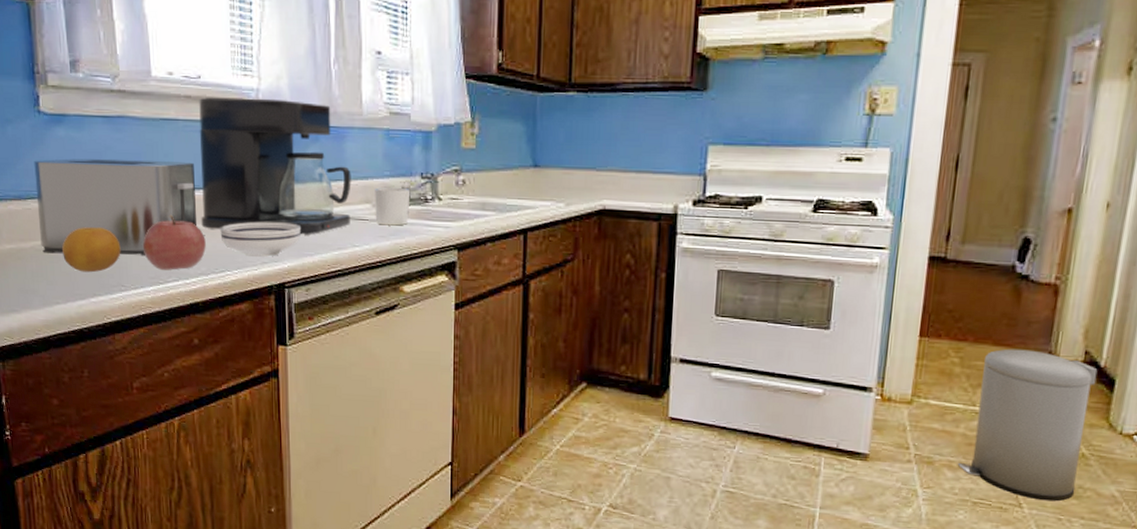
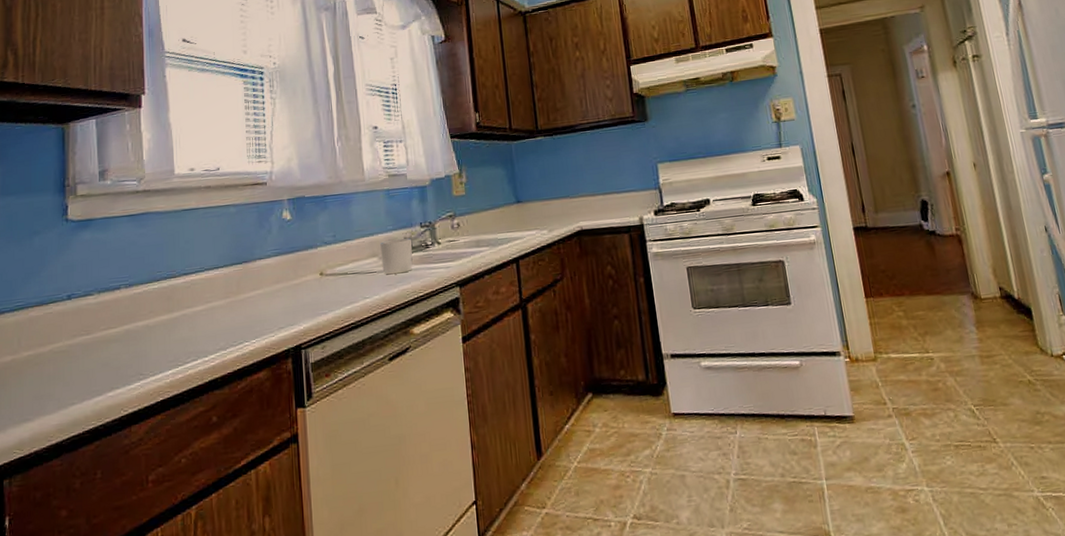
toaster: present [34,158,198,256] -> none [58,245,216,355]
fruit: present [62,227,121,273] -> none [82,319,141,368]
fruit: present [142,214,206,270] -> none [162,296,225,352]
coffee maker: present [199,97,351,235] -> none [218,176,360,304]
bowl: present [220,221,301,257] -> none [238,286,315,324]
pedal bin: present [957,348,1098,502] -> none [923,294,1035,432]

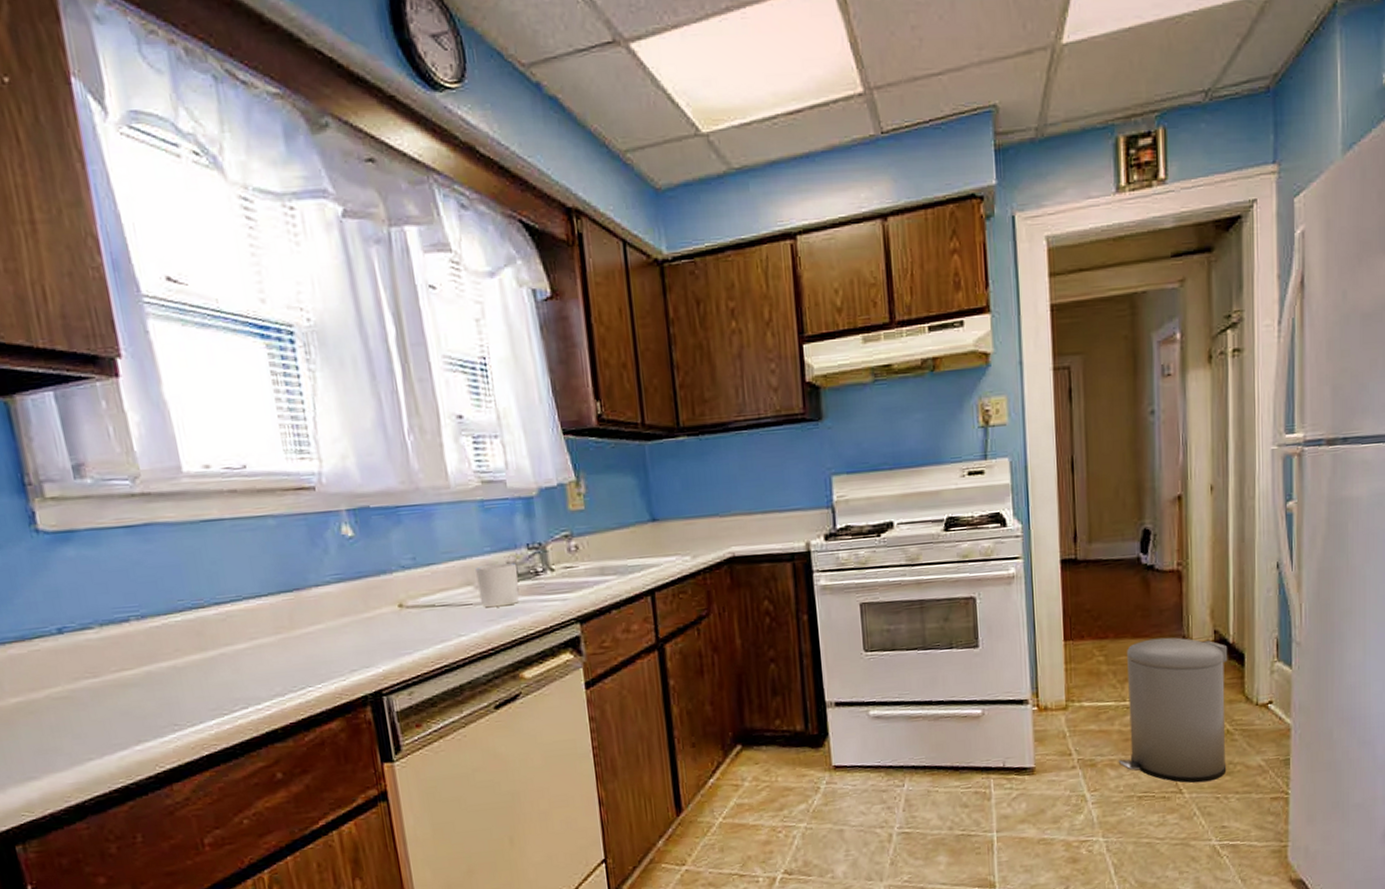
pedal bin: none [923,294,1035,432] -> present [1118,637,1228,783]

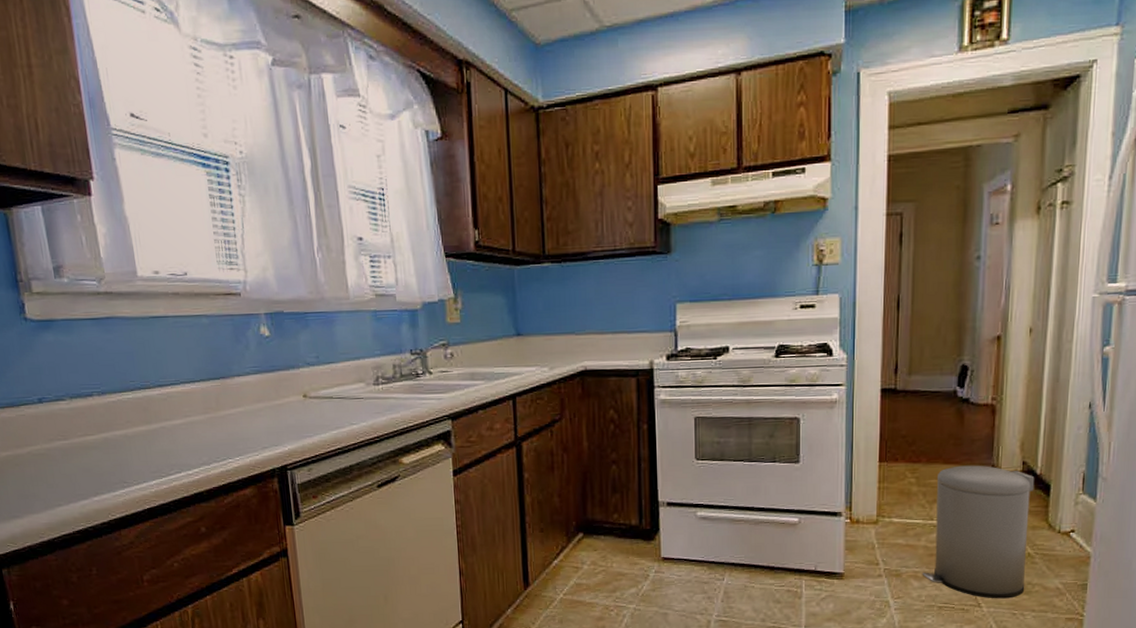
mug: present [474,563,520,608] -> none [366,365,403,402]

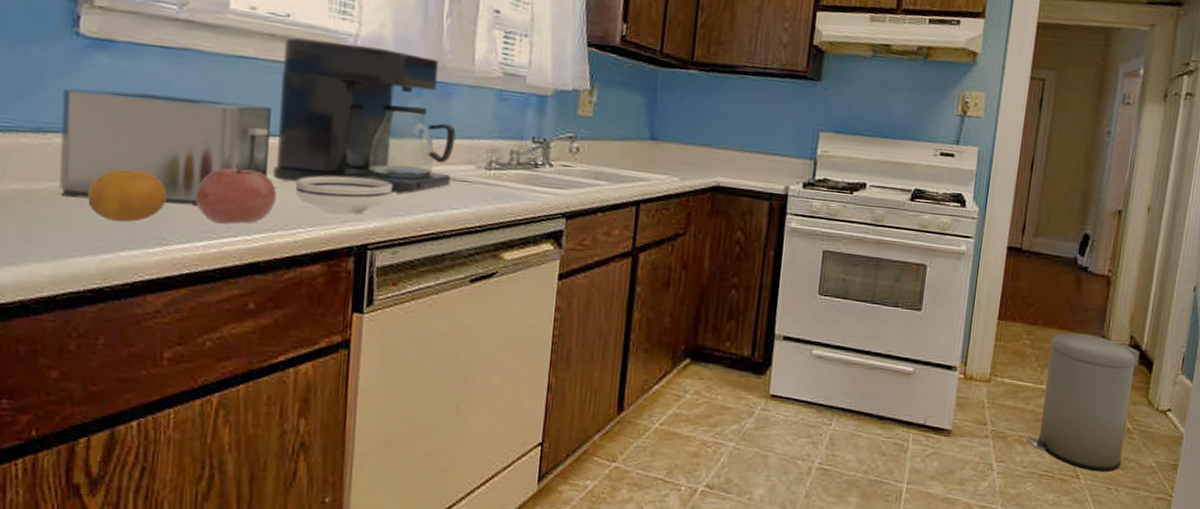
toaster: none [24,357,195,457] -> present [59,88,271,207]
fruit: none [60,427,121,473] -> present [88,169,167,223]
fruit: none [141,408,206,464] -> present [195,161,277,225]
coffee maker: none [187,289,346,420] -> present [273,37,456,195]
bowl: none [218,407,299,443] -> present [295,176,392,215]

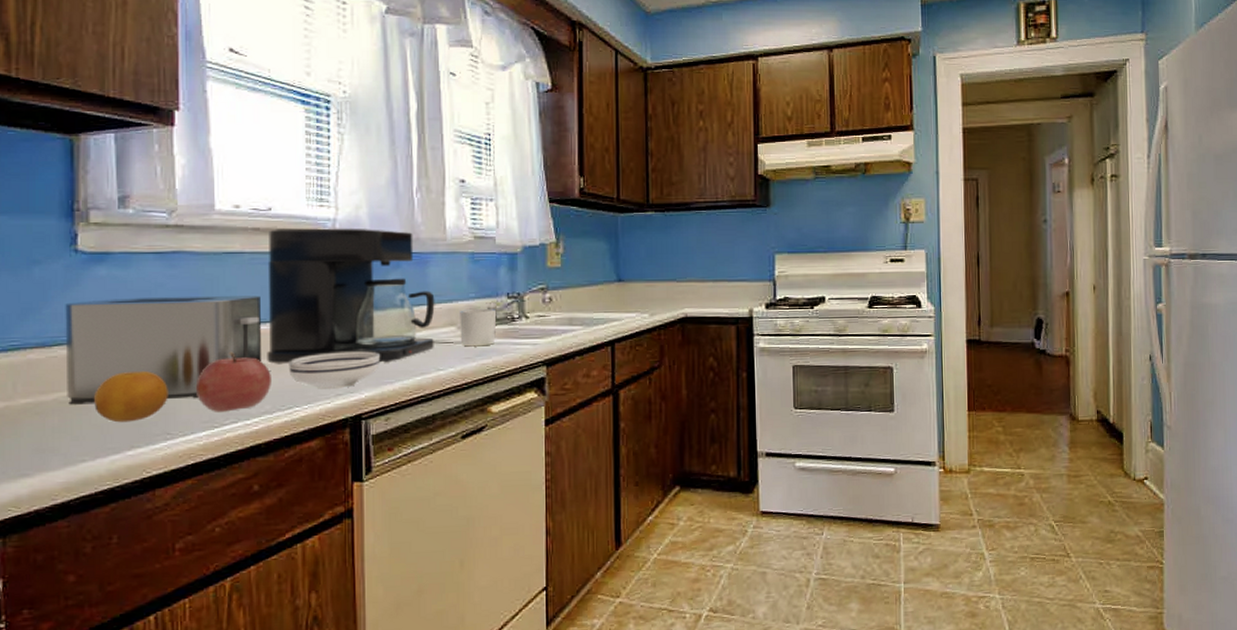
mug: none [478,149,520,190] -> present [458,308,497,347]
pedal bin: present [1026,332,1140,472] -> none [1013,414,1109,548]

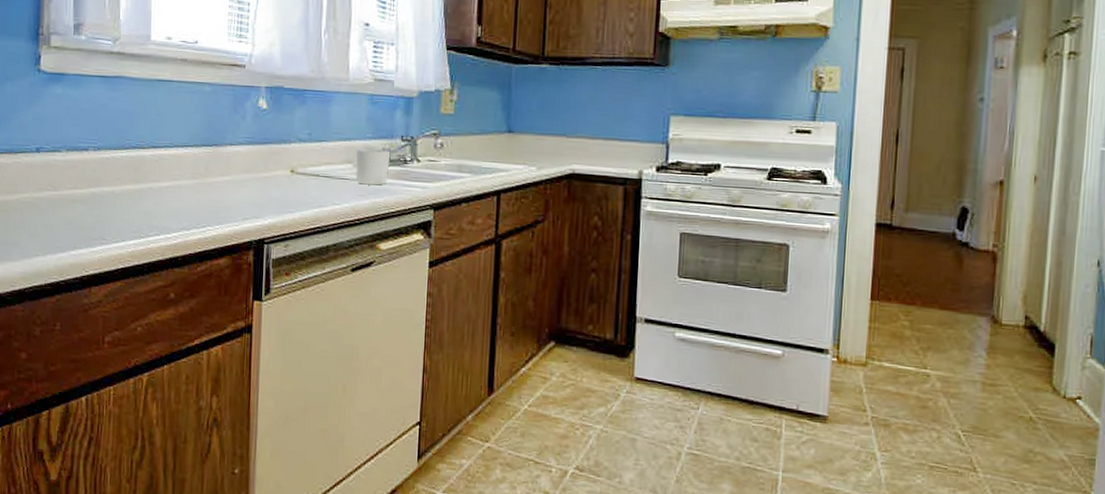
toaster: present [65,295,262,405] -> none [27,115,185,211]
fruit: present [94,371,168,423] -> none [47,181,106,226]
fruit: present [195,351,271,412] -> none [127,170,190,225]
coffee maker: present [267,228,435,364] -> none [187,61,335,193]
bowl: present [289,351,380,389] -> none [205,179,283,213]

